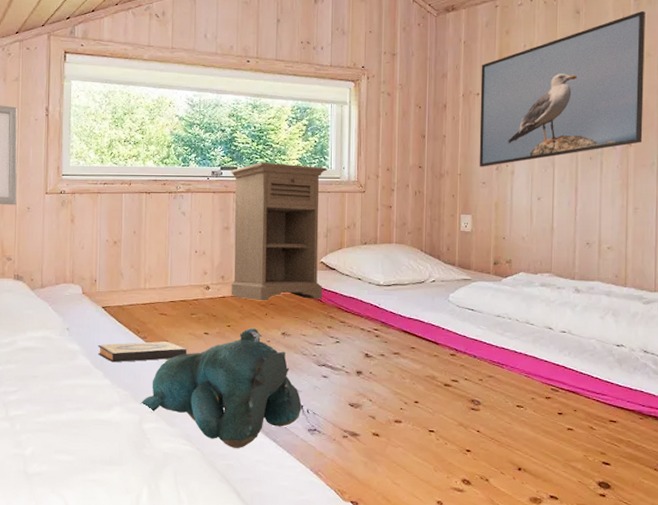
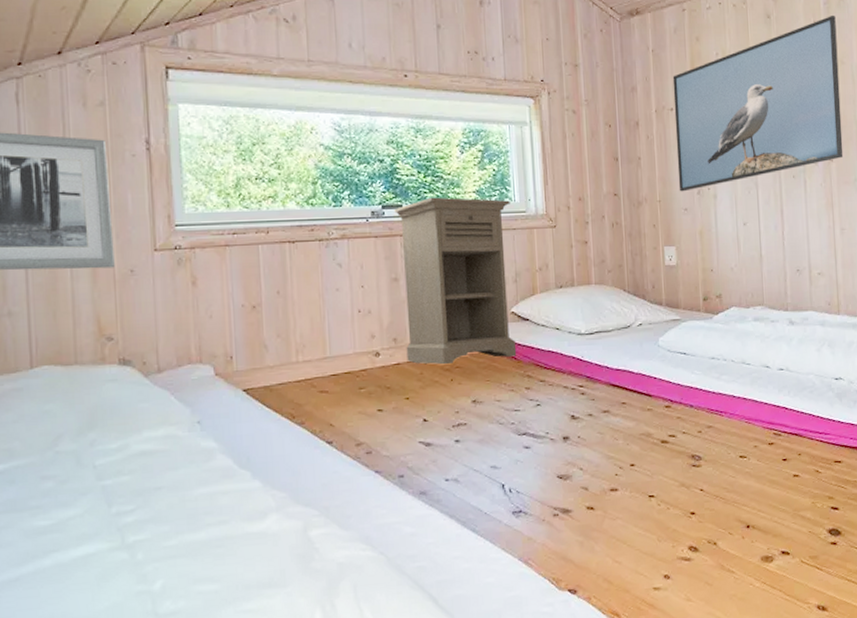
hardback book: present [98,341,186,363] -> none [241,424,357,459]
teddy bear: present [140,328,302,448] -> none [303,398,503,546]

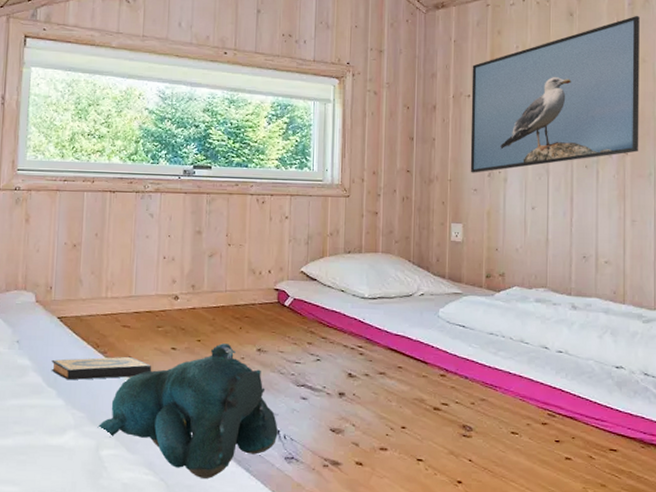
hardback book: none [241,424,357,459] -> present [51,356,151,380]
teddy bear: none [303,398,503,546] -> present [97,343,278,479]
nightstand: present [394,197,517,365] -> none [202,161,309,314]

